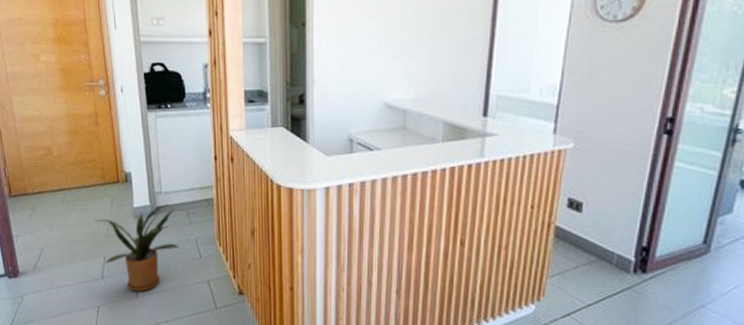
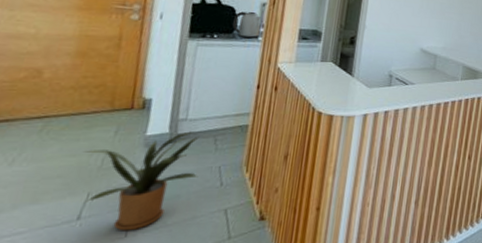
kettle: none [180,75,207,106] -> present [232,11,261,39]

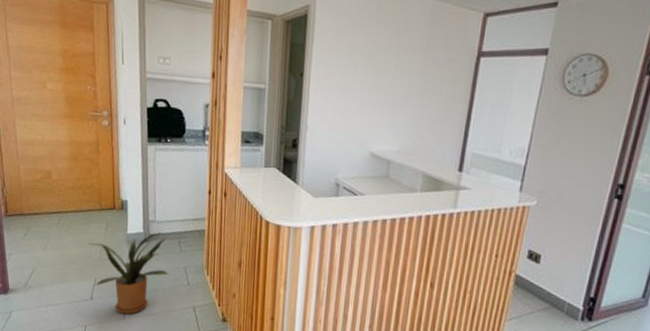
kettle: present [232,11,261,39] -> none [181,113,206,143]

